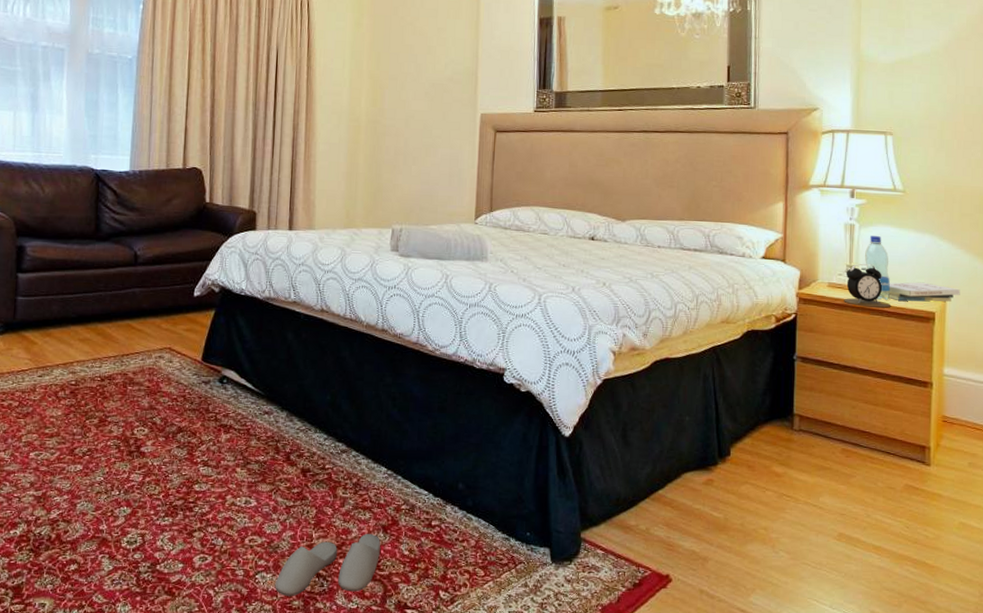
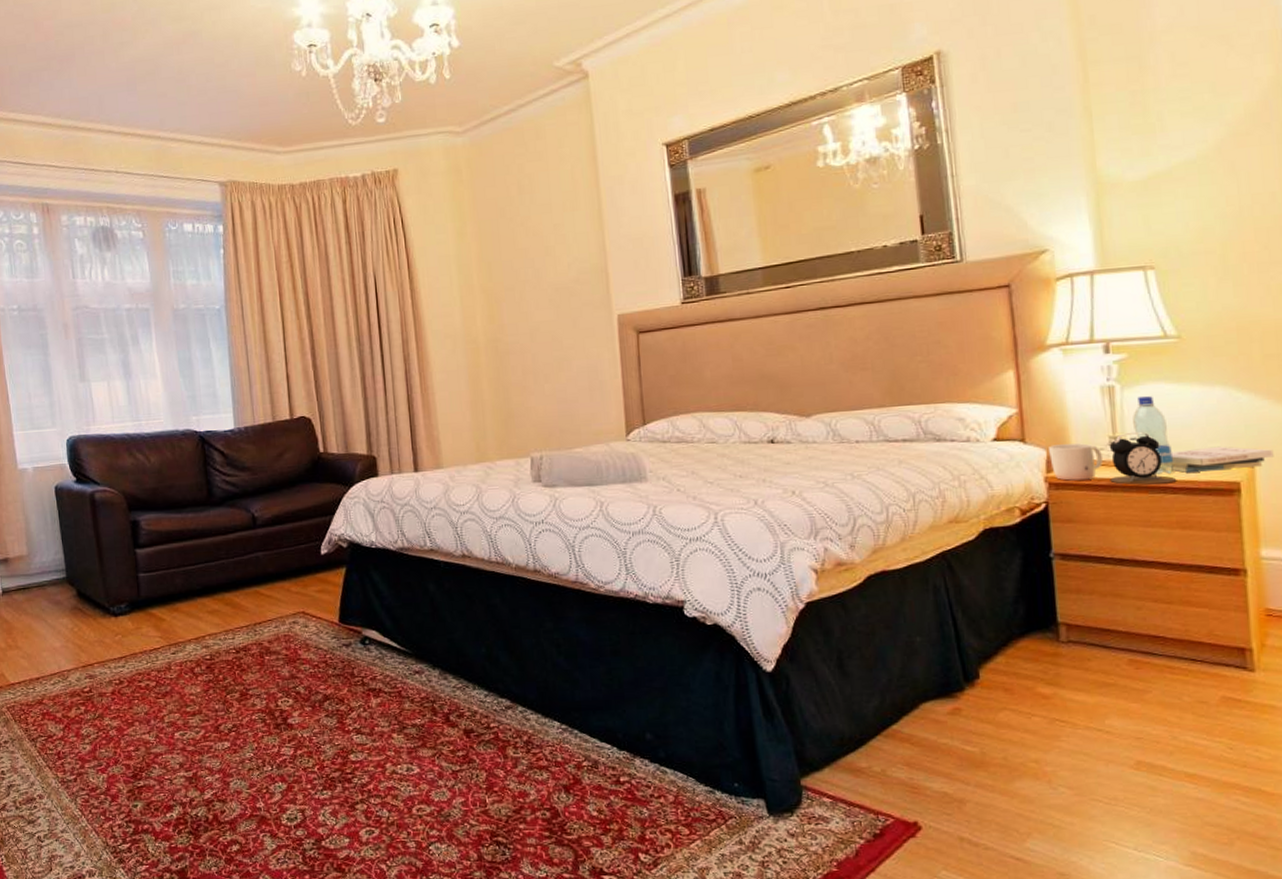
slippers: present [274,533,380,596] -> none [451,794,565,867]
mug: none [802,267,840,298] -> present [1049,443,1103,481]

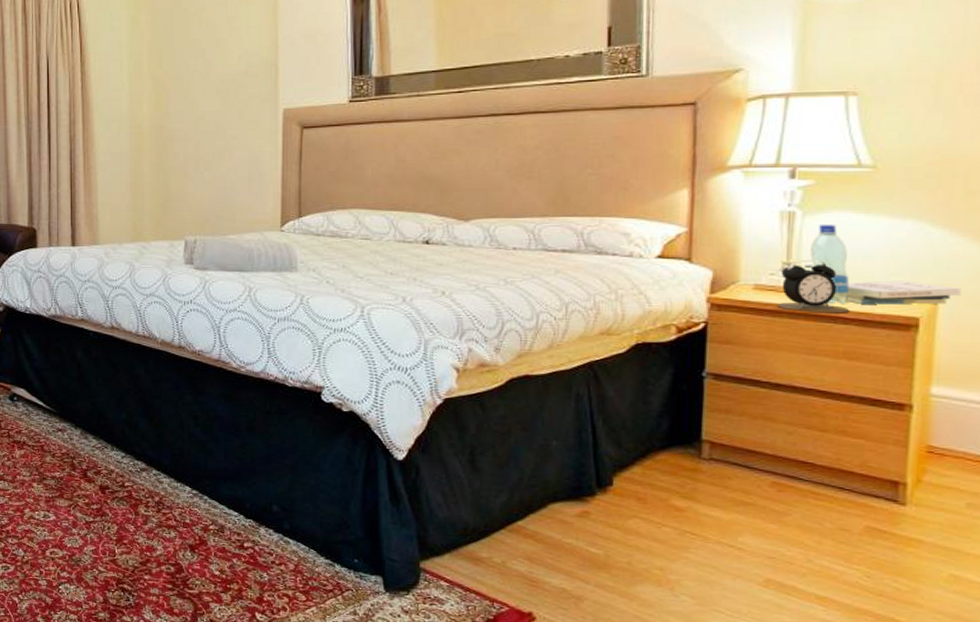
mug: present [1049,443,1103,481] -> none [715,266,772,303]

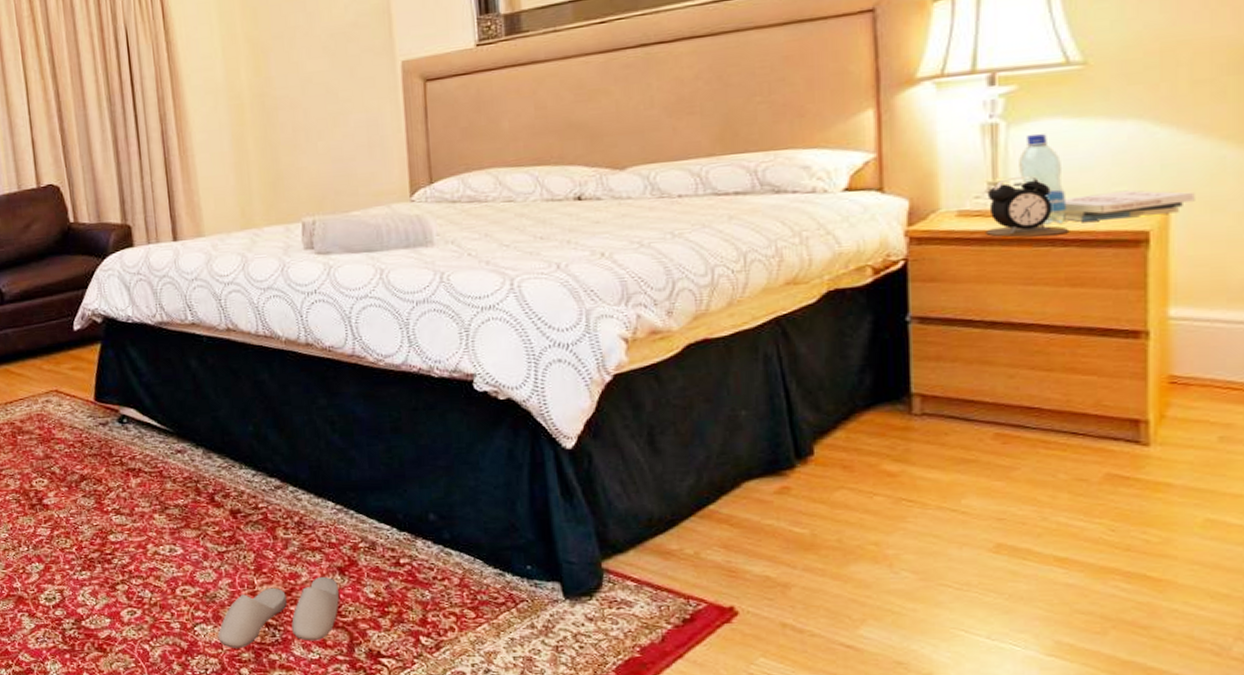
slippers: none [79,551,188,608] -> present [217,576,339,648]

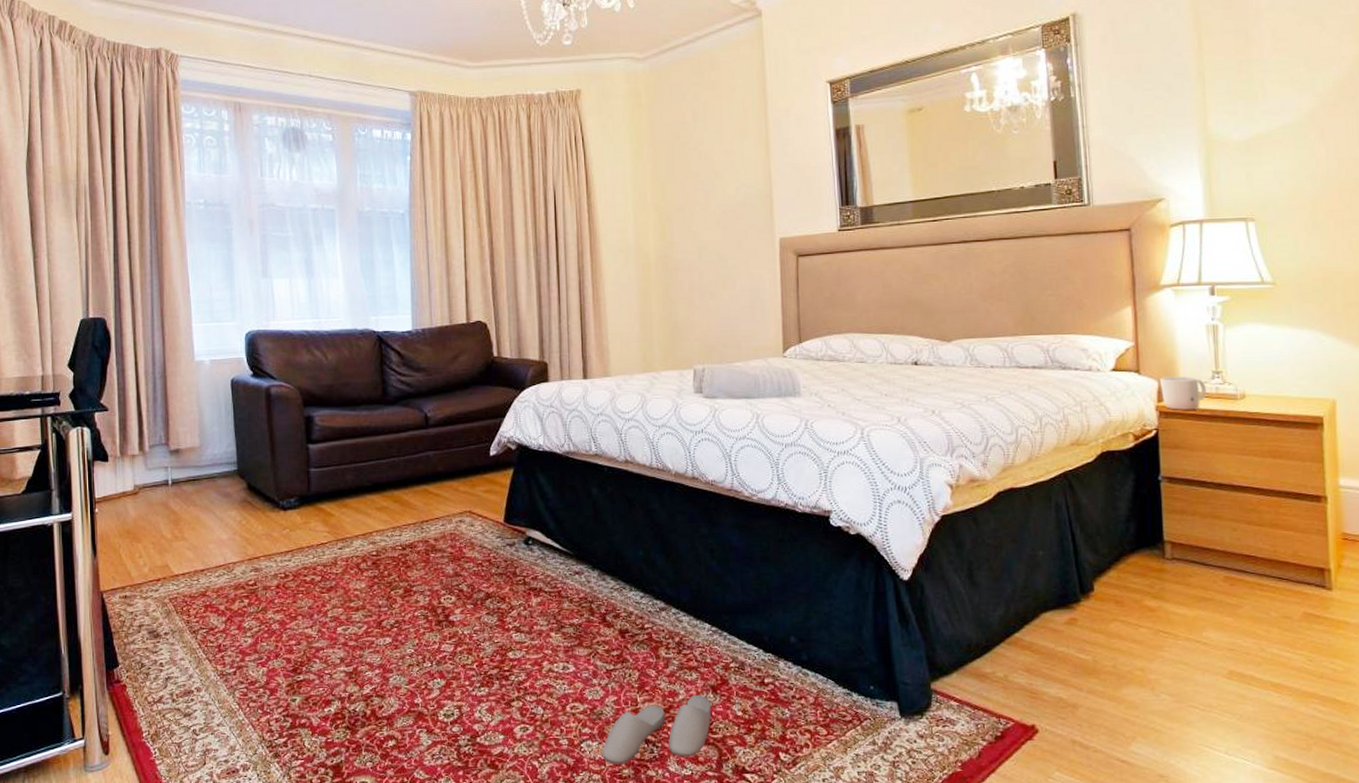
mug: none [912,191,977,235] -> present [1160,376,1206,410]
alarm clock: present [986,176,1068,238] -> none [1212,368,1268,417]
bottle: present [1019,134,1068,226] -> none [1233,336,1268,408]
books: present [1063,190,1195,222] -> none [1264,384,1352,406]

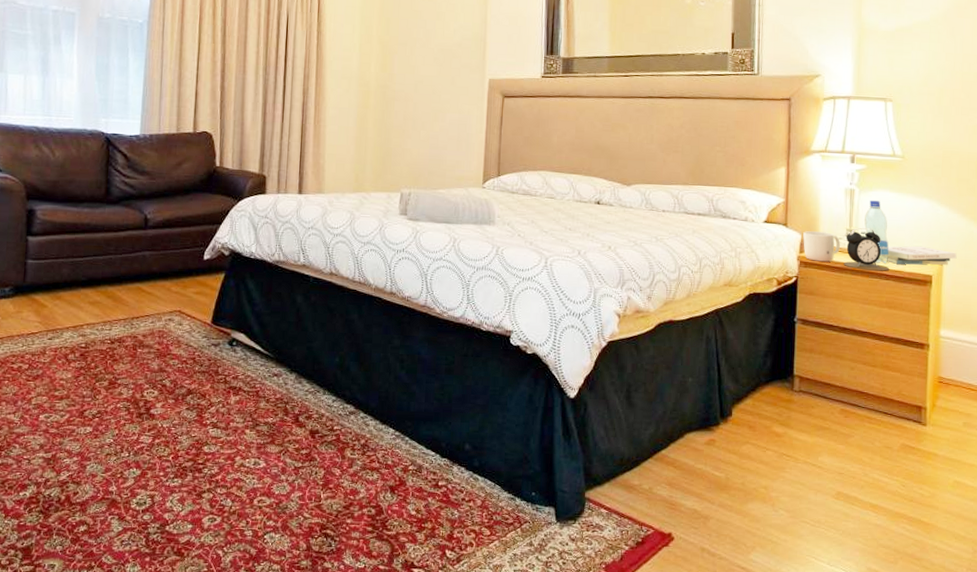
slippers: present [601,694,711,764] -> none [283,493,388,556]
alarm clock: none [1212,368,1268,417] -> present [843,228,889,271]
bottle: none [1233,336,1268,408] -> present [864,200,889,264]
books: none [1264,384,1352,406] -> present [887,245,957,265]

